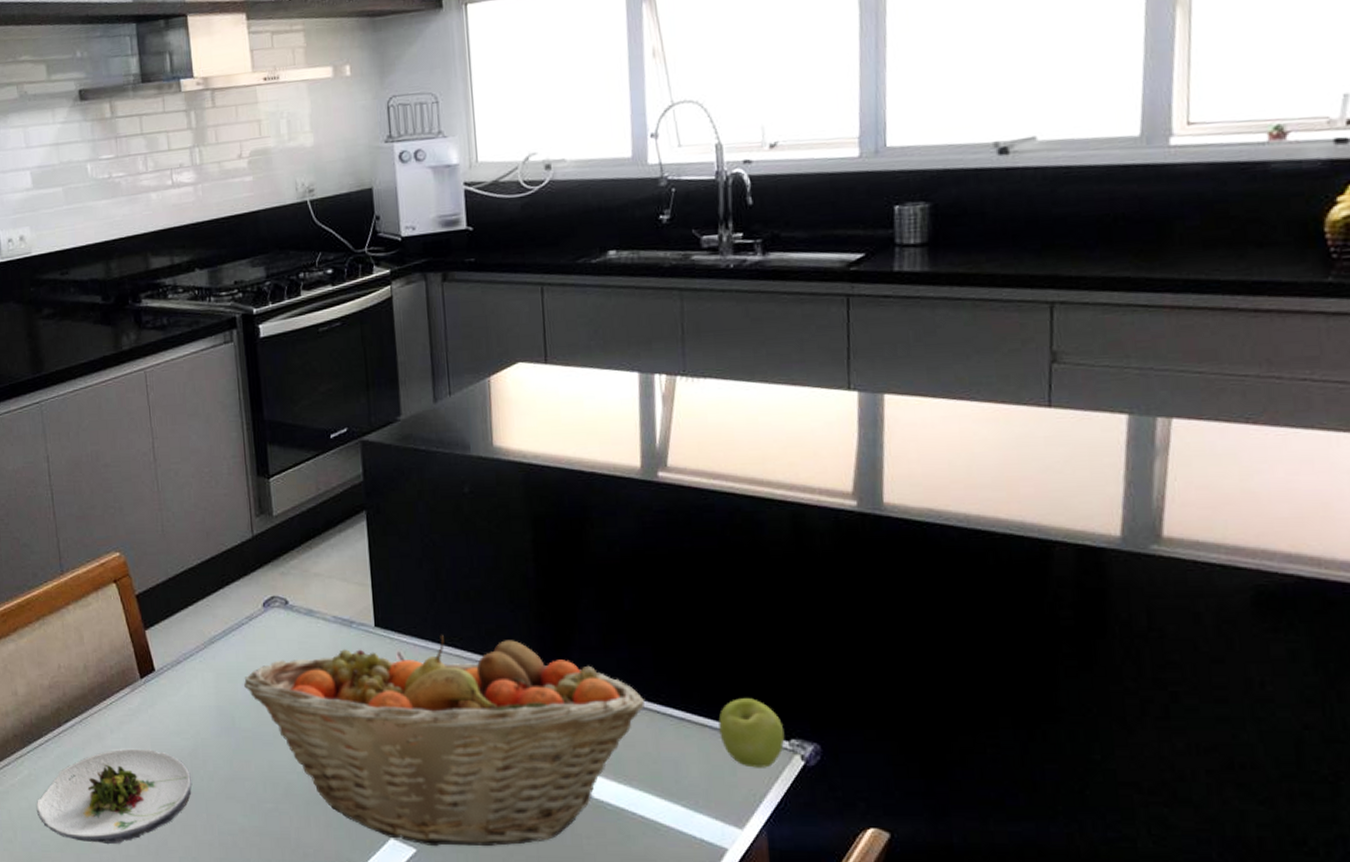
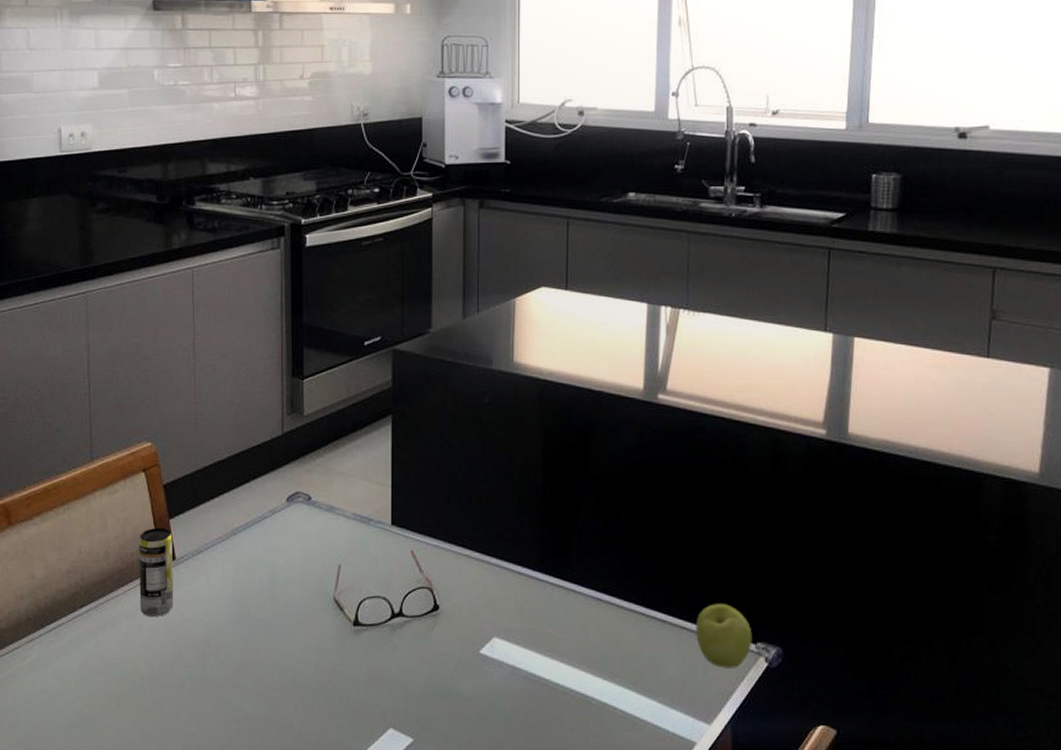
salad plate: present [36,748,193,845] -> none [42,635,203,730]
beverage can: none [115,639,158,731] -> present [138,527,174,618]
fruit basket: present [244,634,645,847] -> none [262,534,632,737]

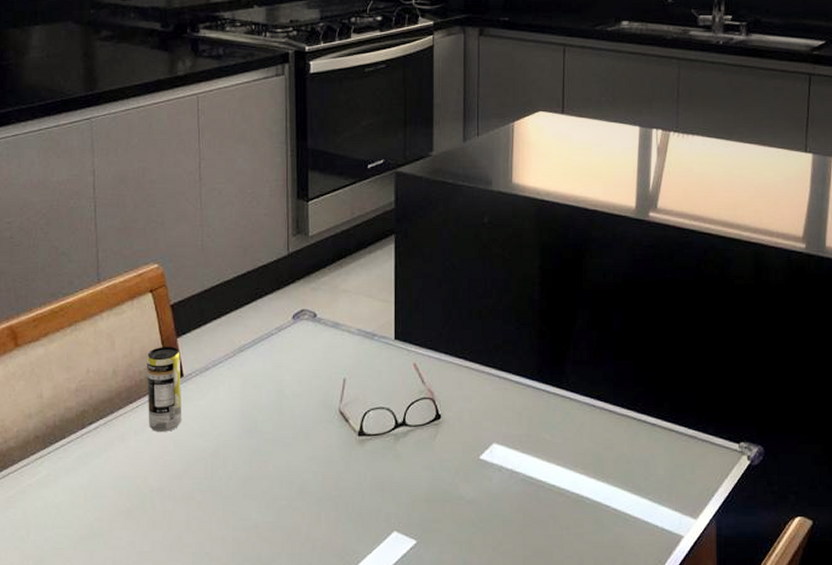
apple: present [696,604,752,668] -> none [683,407,736,467]

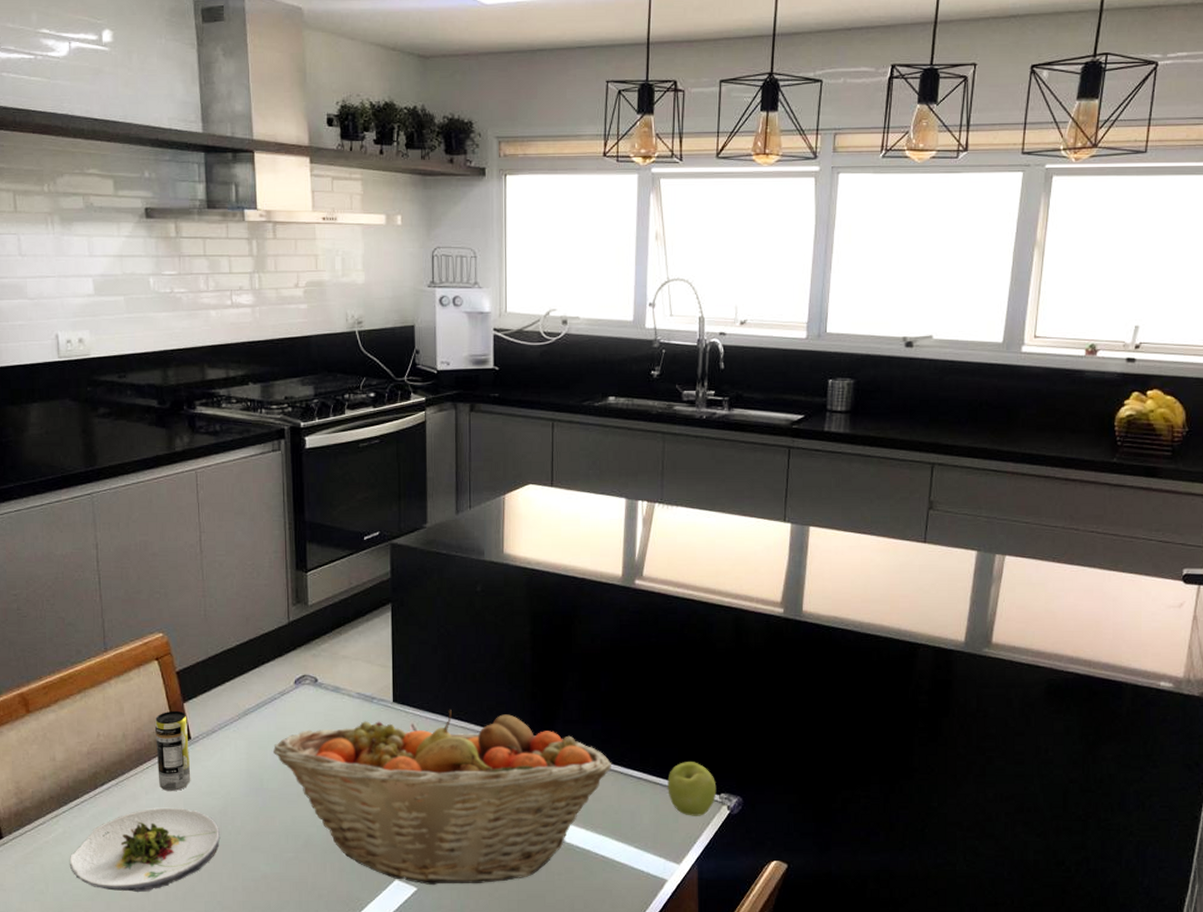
salad plate: none [52,449,211,542] -> present [69,807,221,893]
fruit basket: none [269,347,624,539] -> present [273,709,611,886]
apple: none [683,407,736,467] -> present [668,762,717,816]

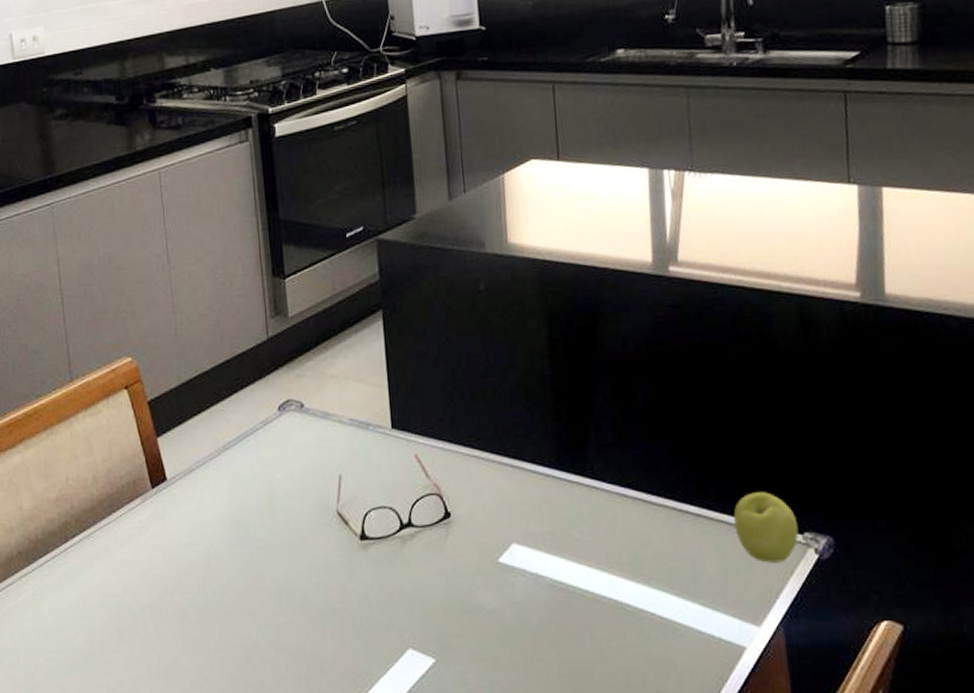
salad plate: present [69,807,221,893] -> none [41,562,205,666]
beverage can: present [154,710,191,792] -> none [126,447,169,544]
fruit basket: present [273,709,611,886] -> none [258,434,661,656]

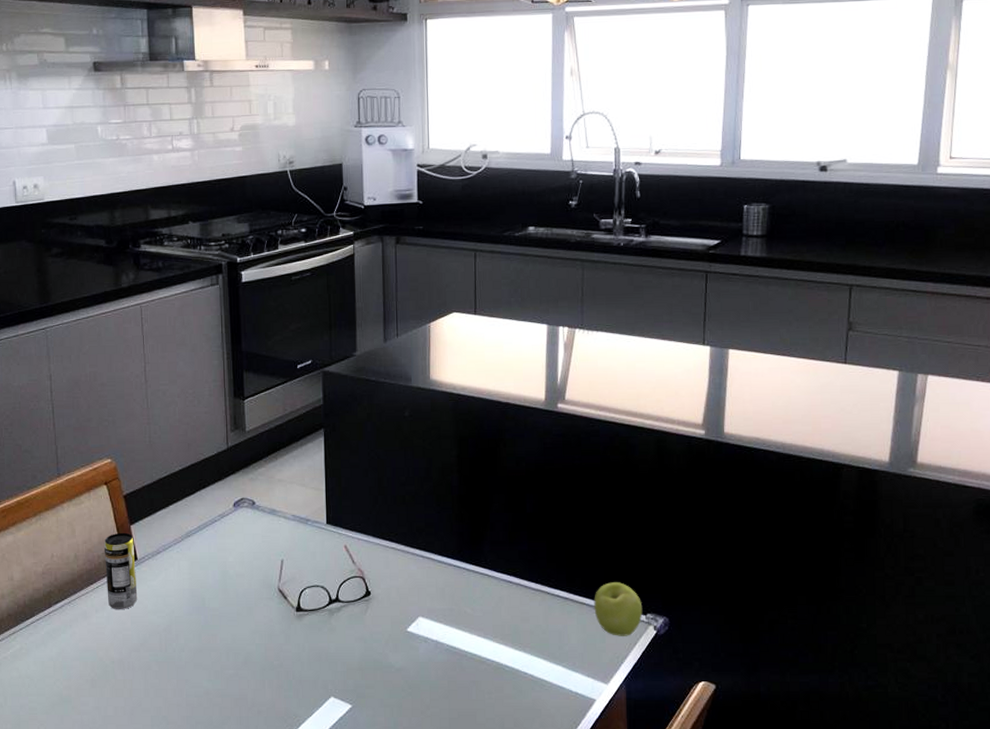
beverage can: none [126,447,169,544] -> present [103,532,138,610]

